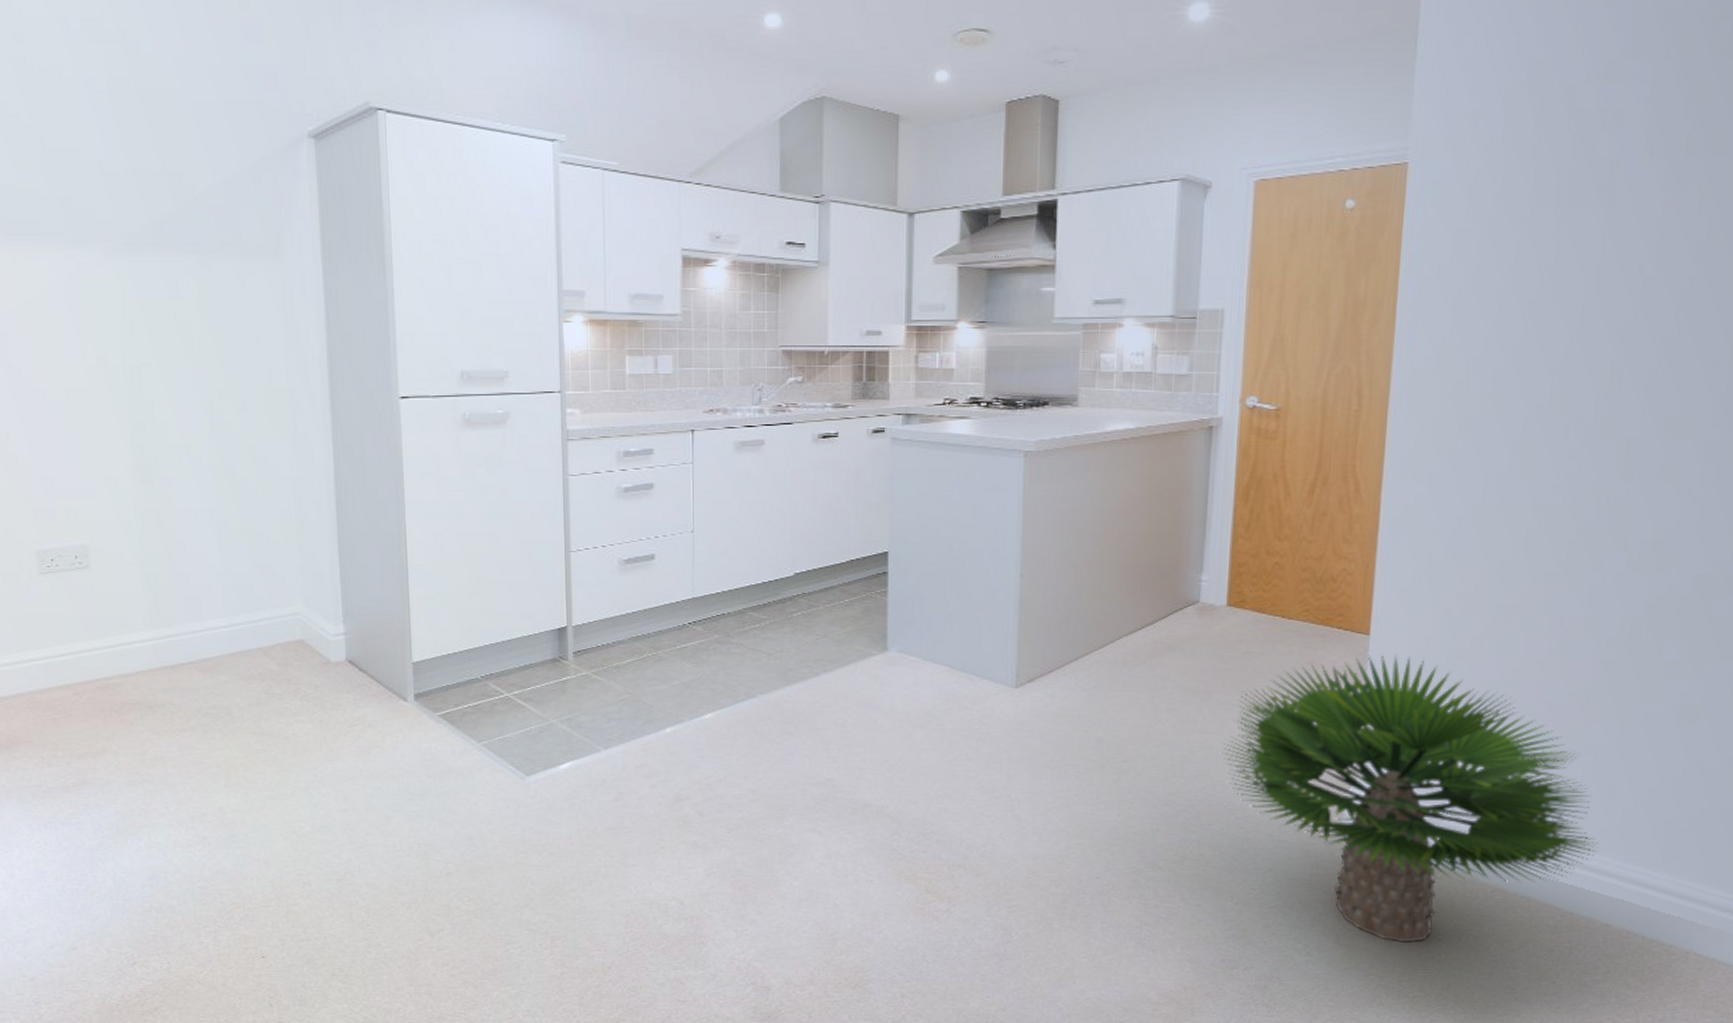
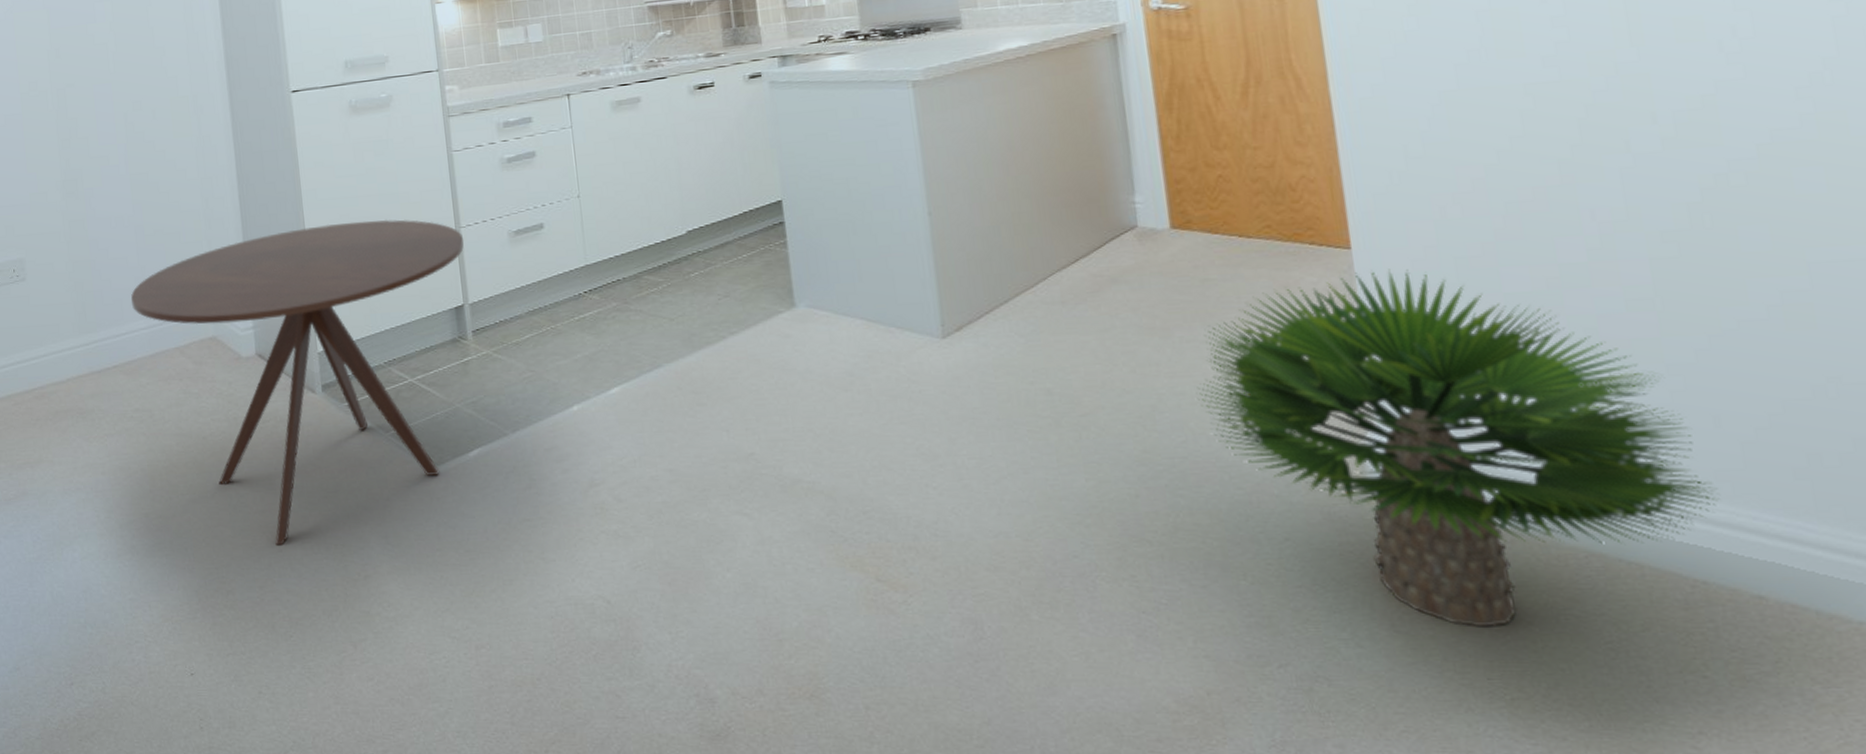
round table: none [210,537,572,843] -> present [130,219,464,546]

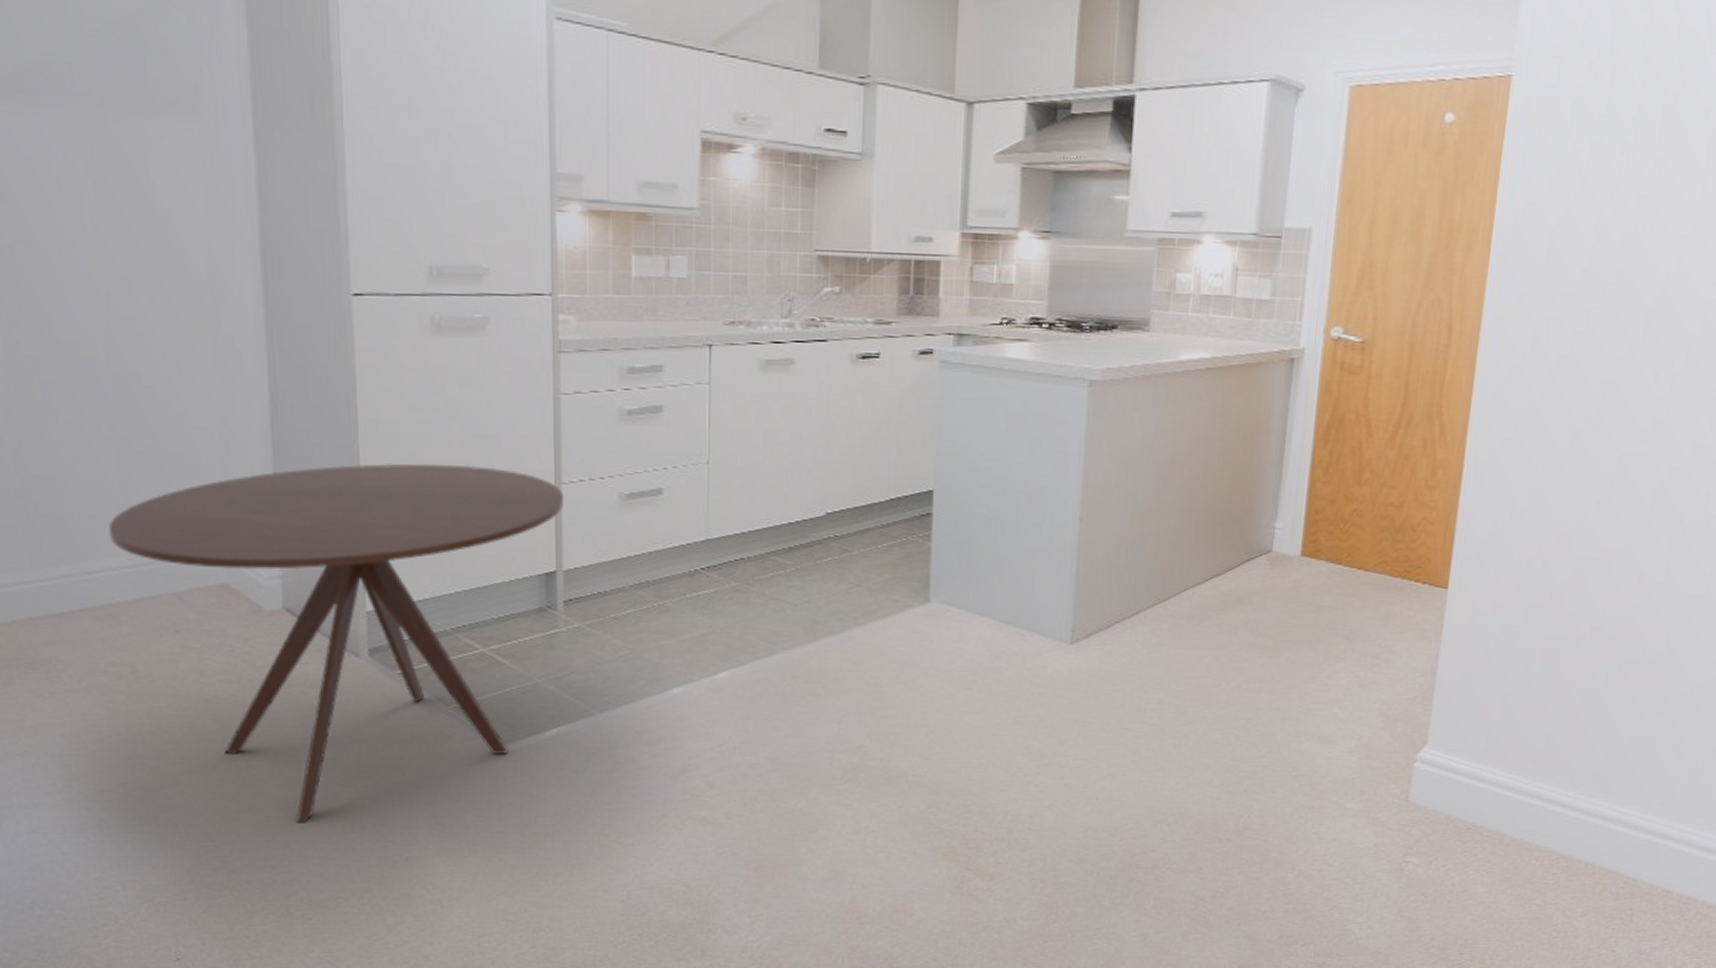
potted plant: present [1197,269,1720,628] -> none [1290,609,1665,913]

